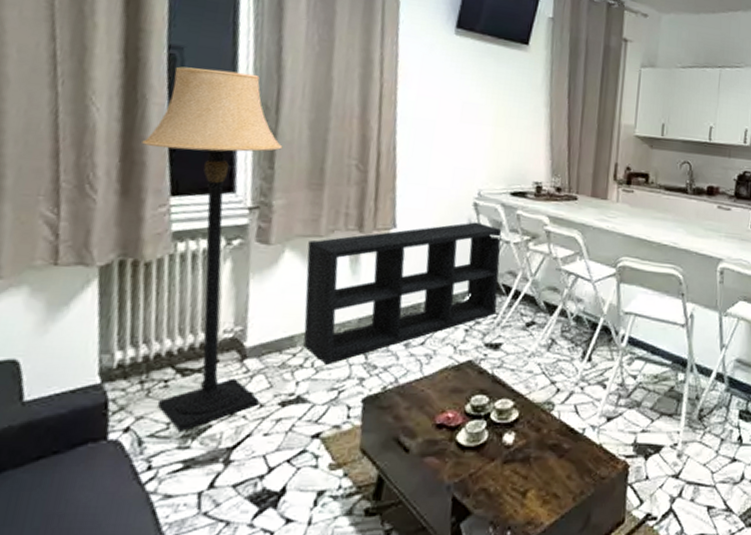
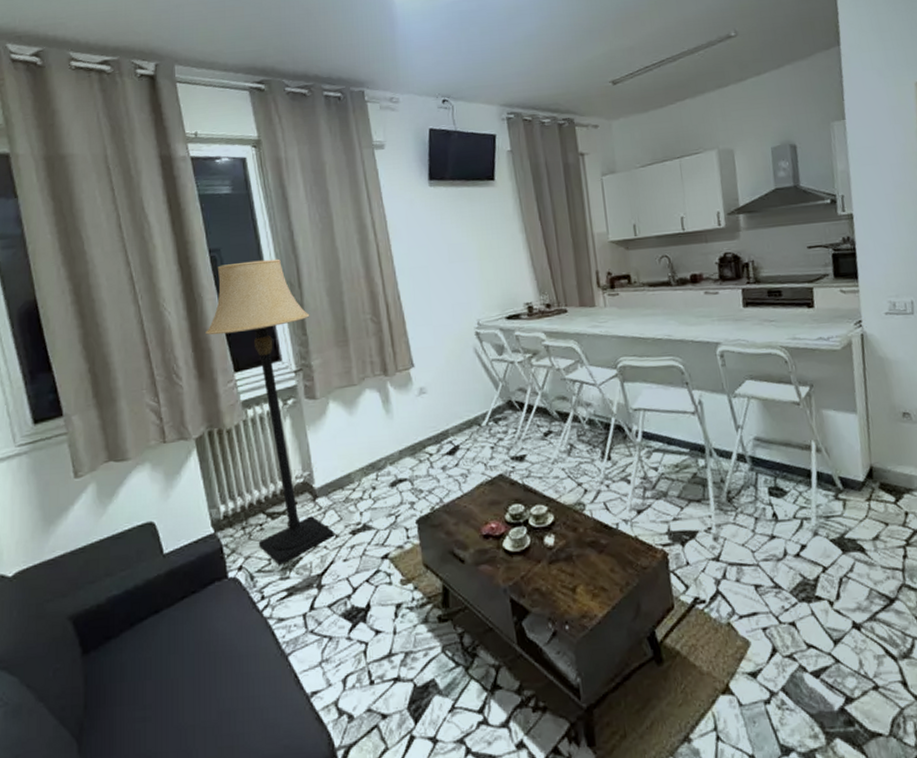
bookshelf: present [303,222,502,365] -> none [346,349,516,495]

